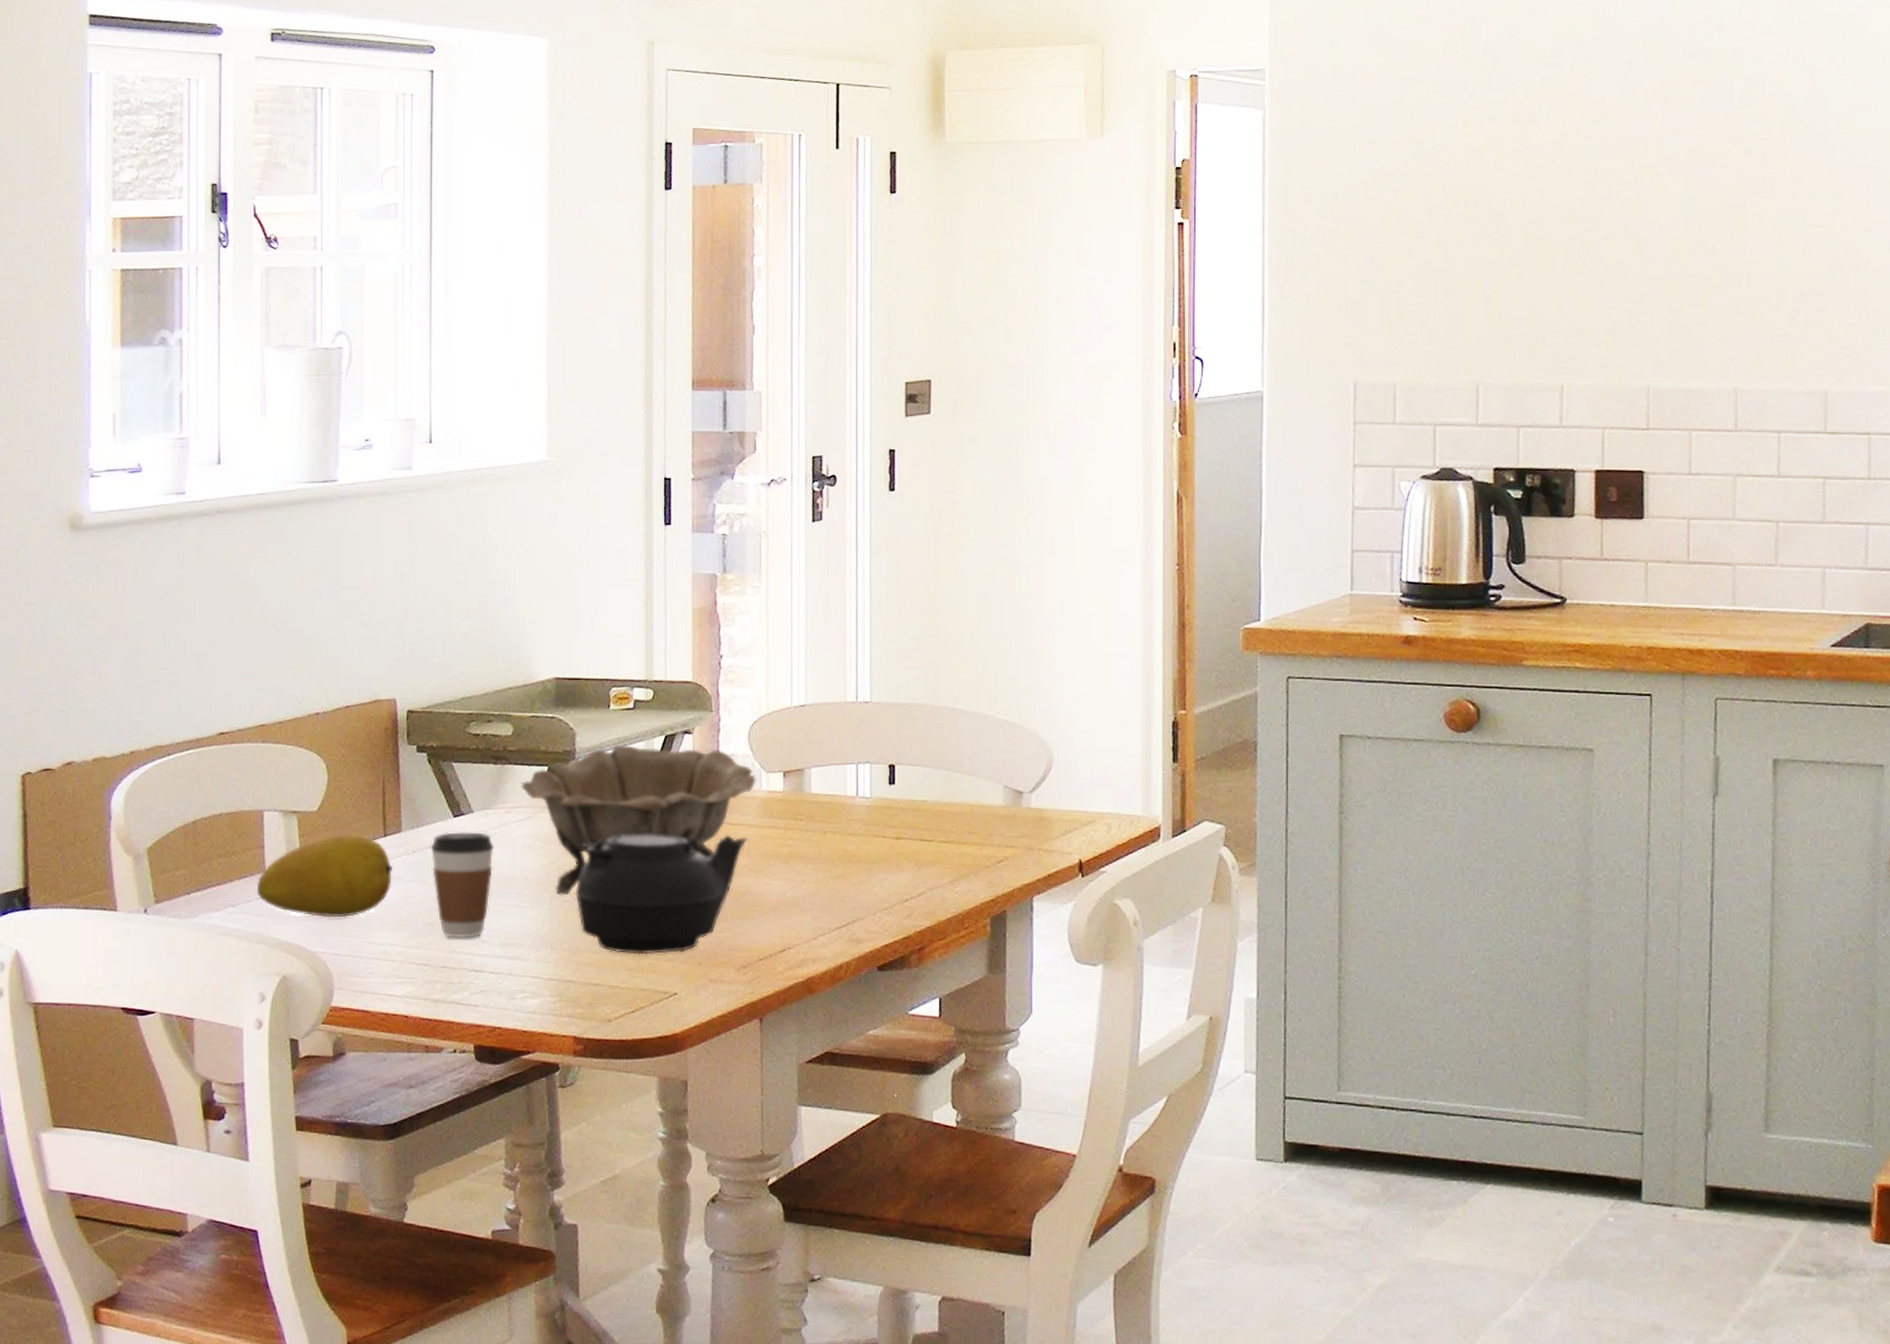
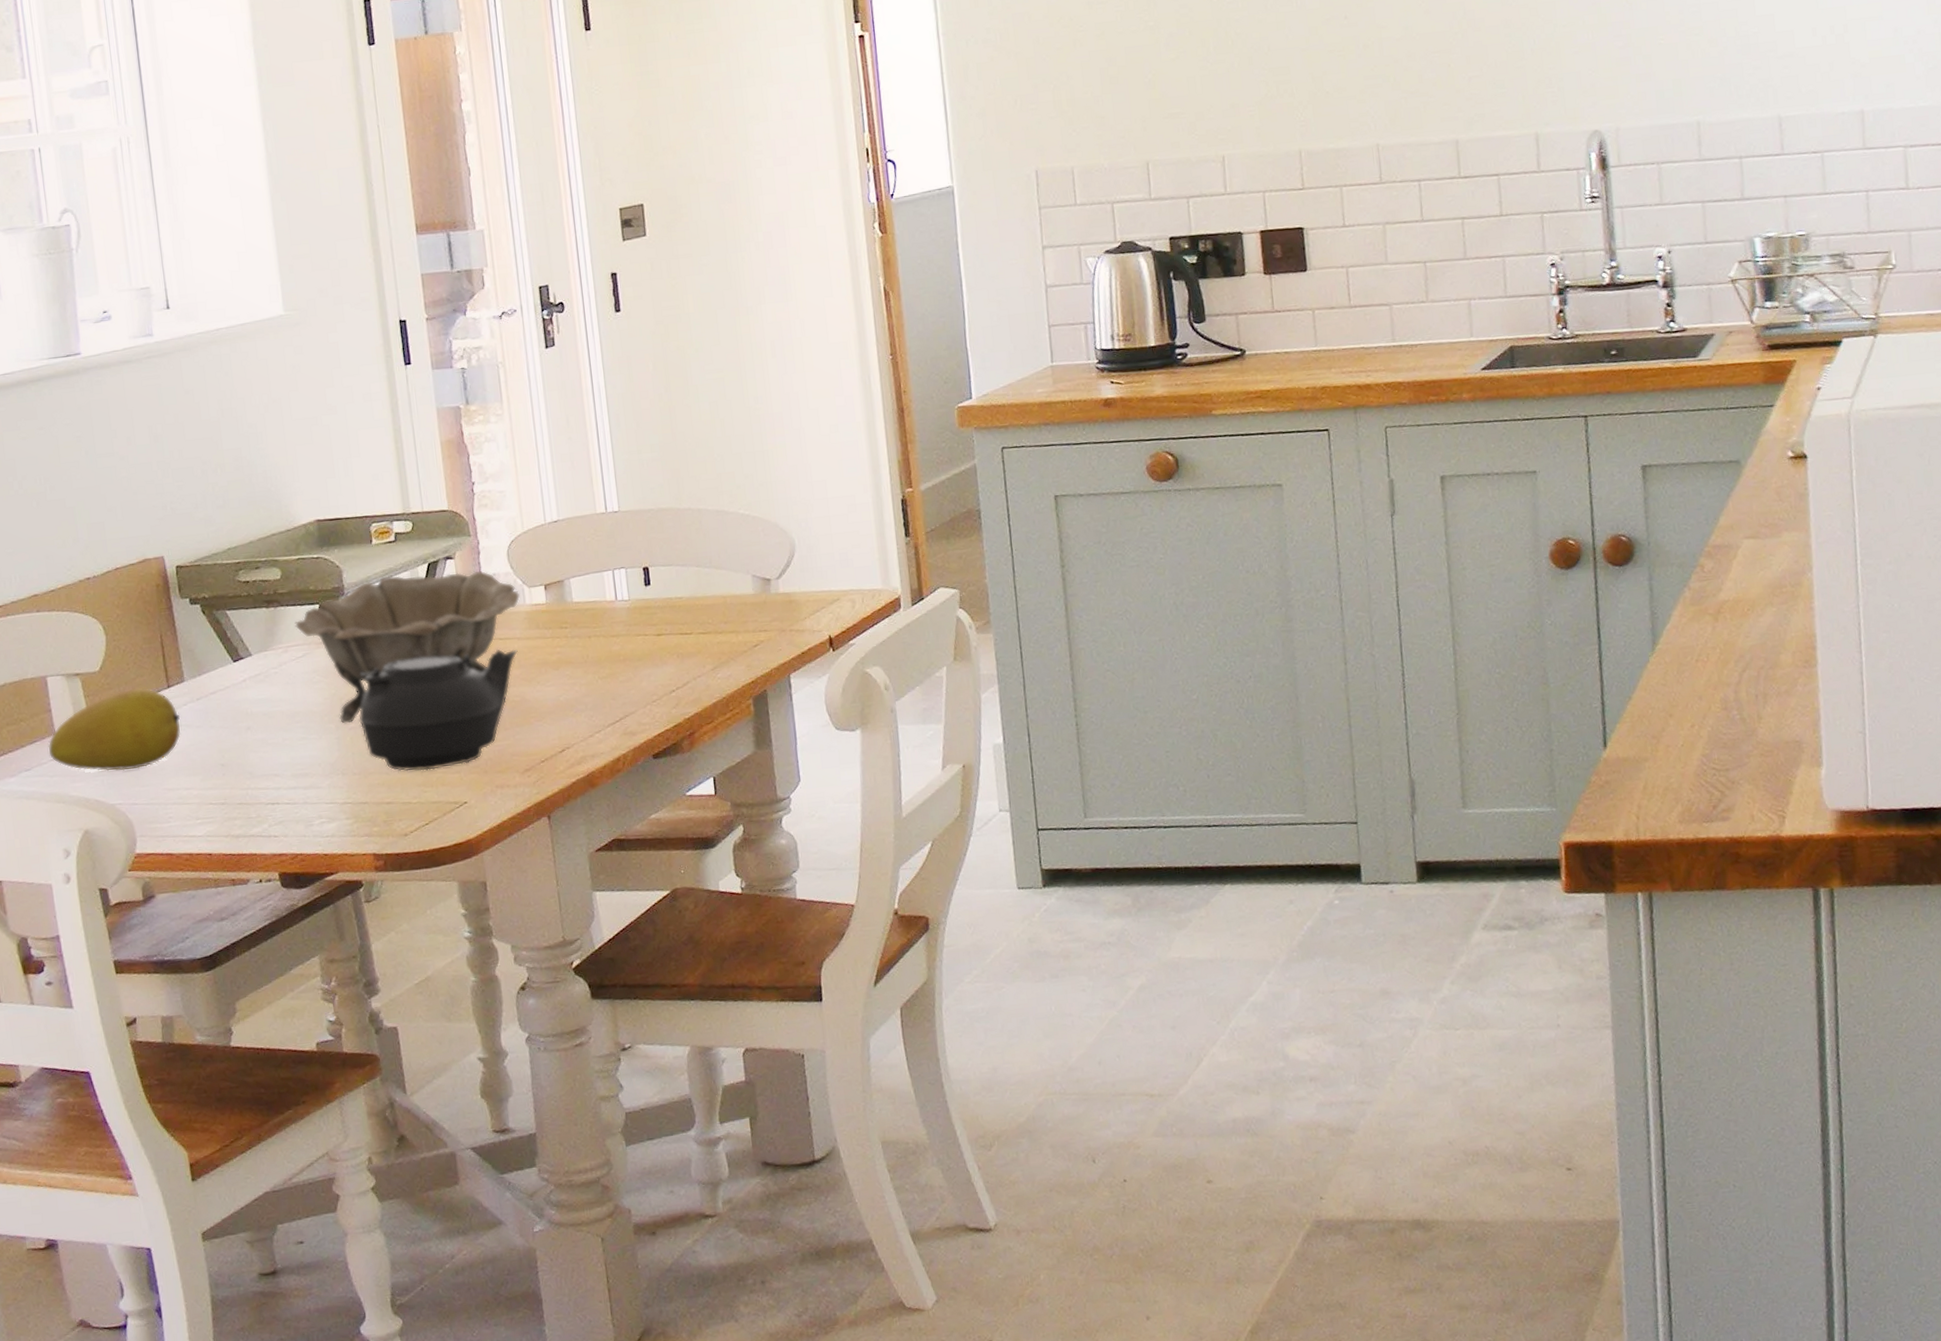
coffee cup: present [430,832,494,938] -> none [214,673,278,776]

